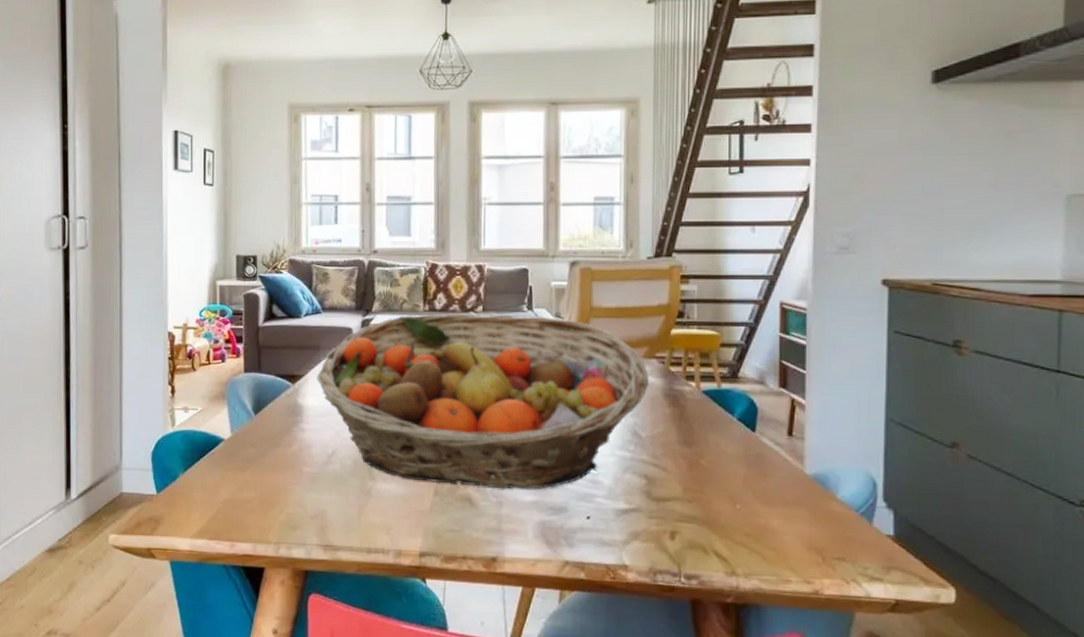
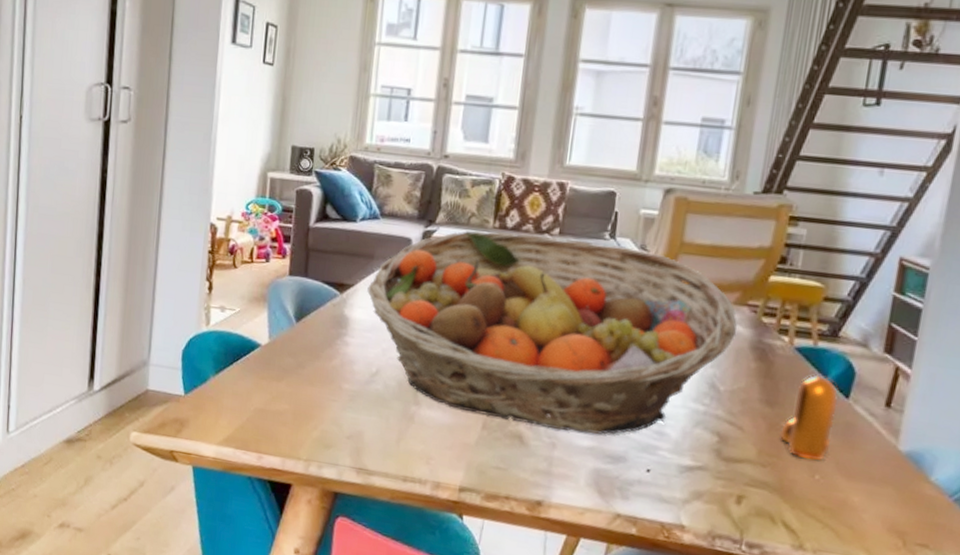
pepper shaker: none [699,414,746,492] -> present [779,375,838,461]

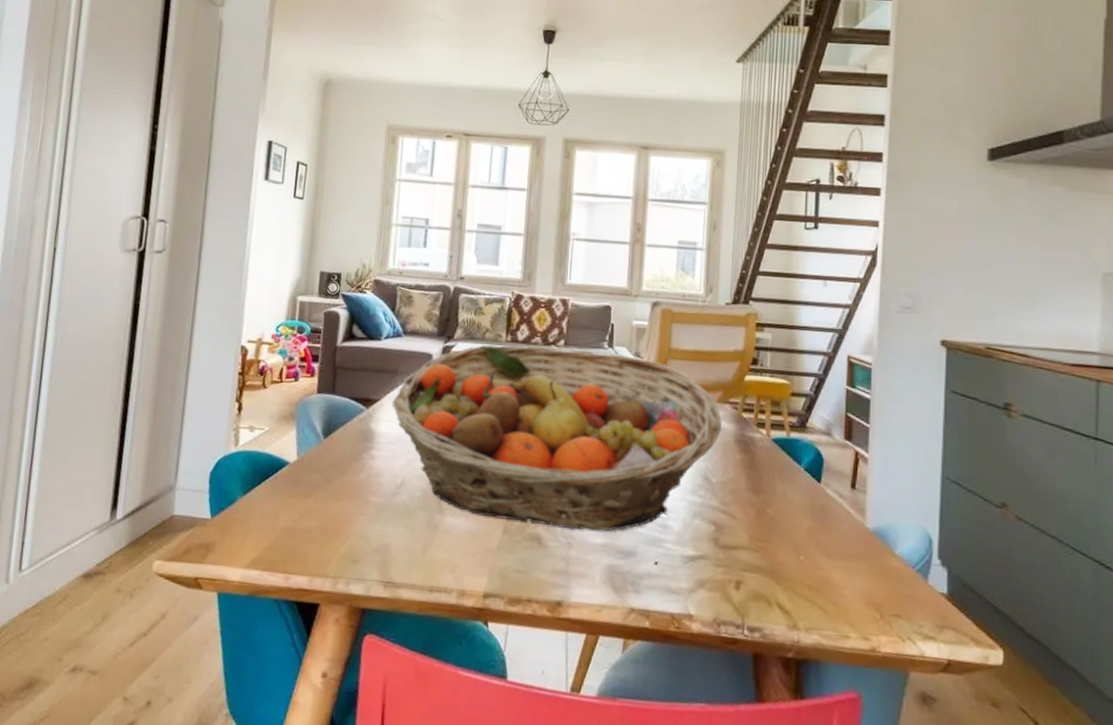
pepper shaker: present [779,375,838,461] -> none [766,463,812,543]

